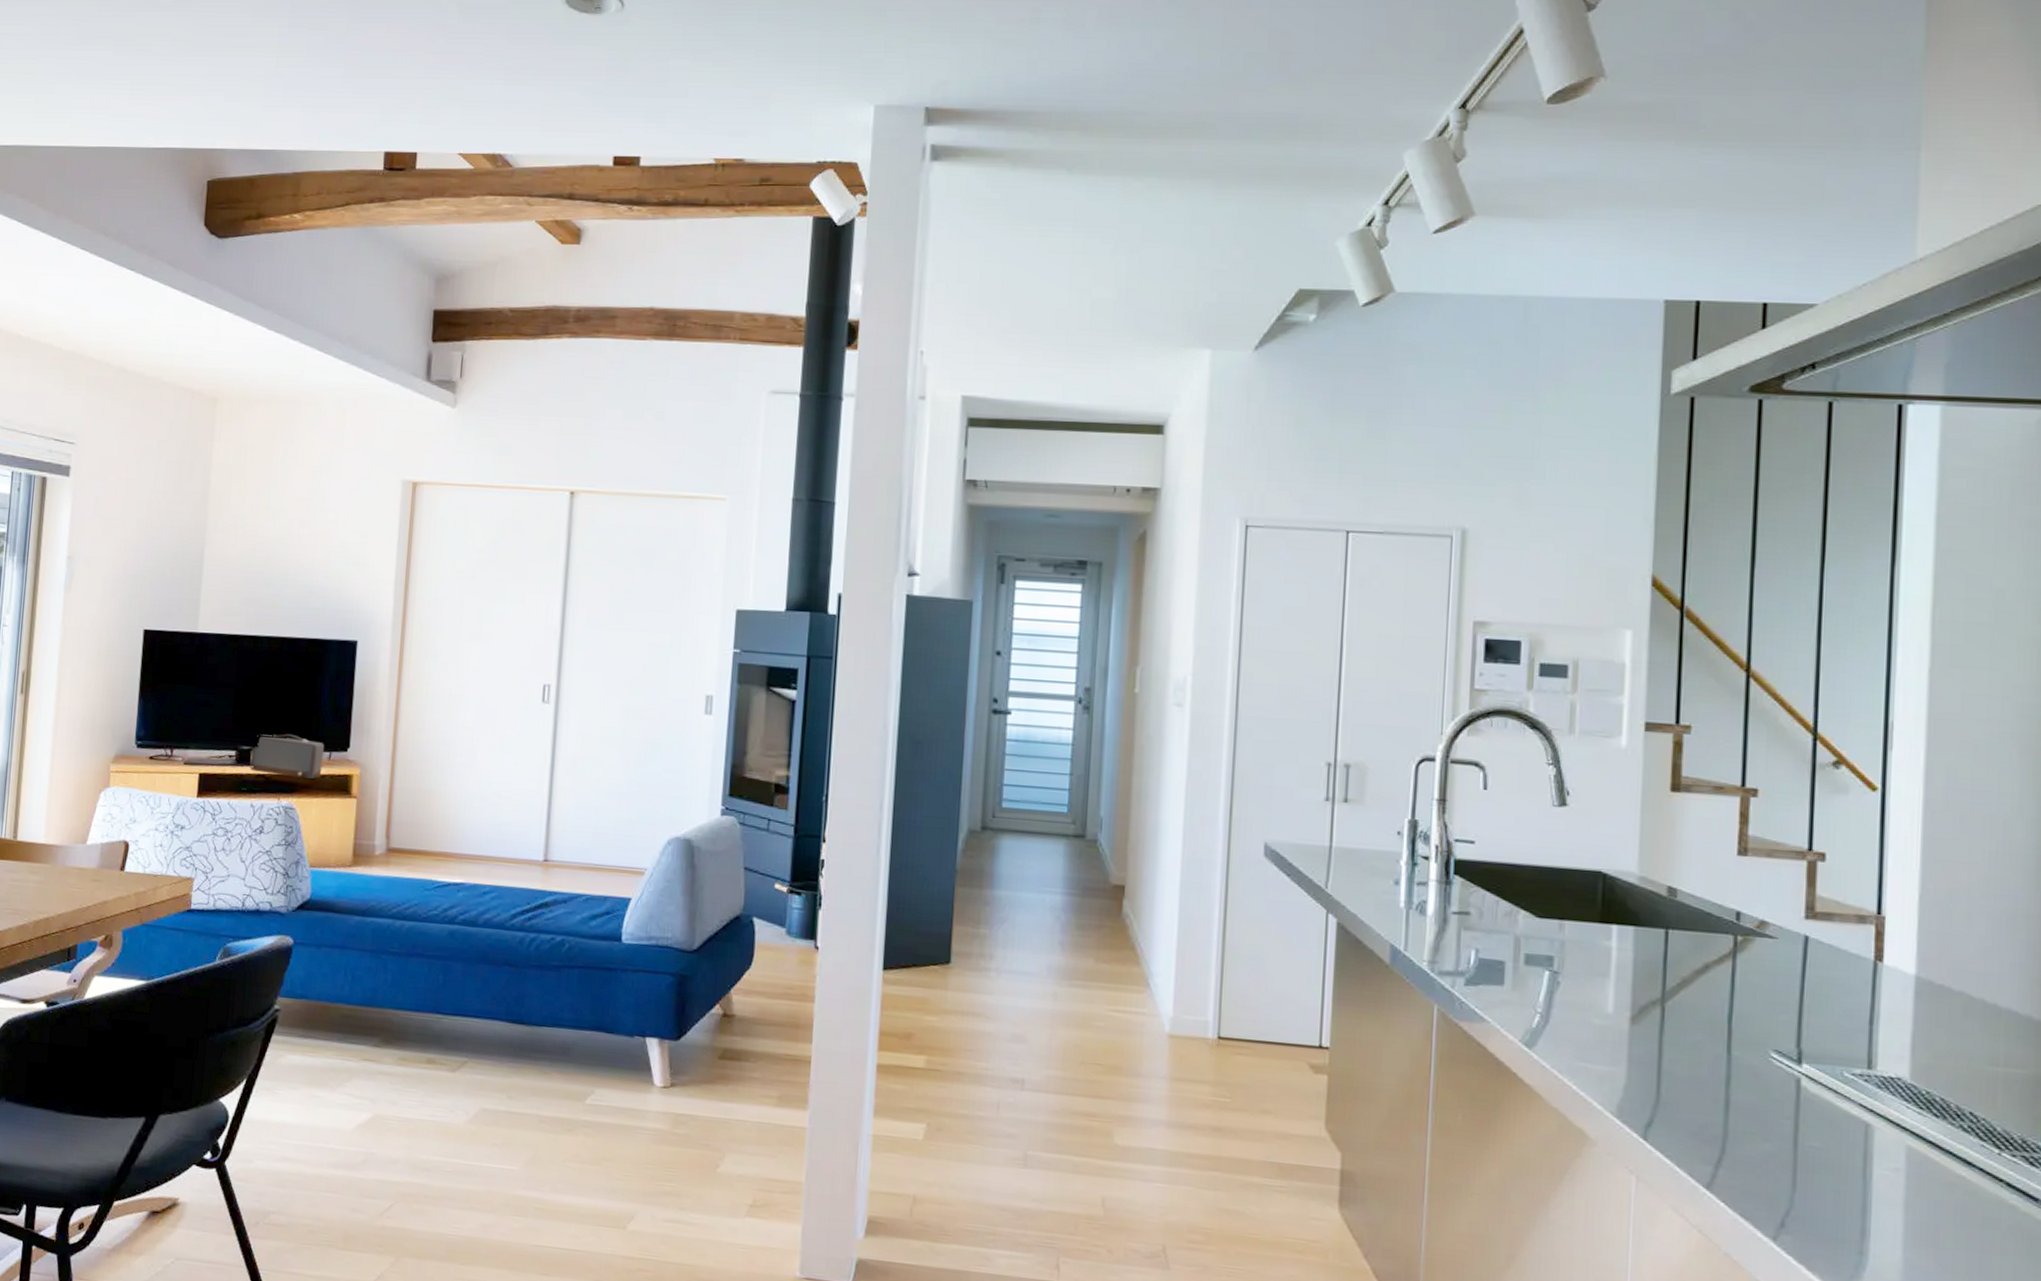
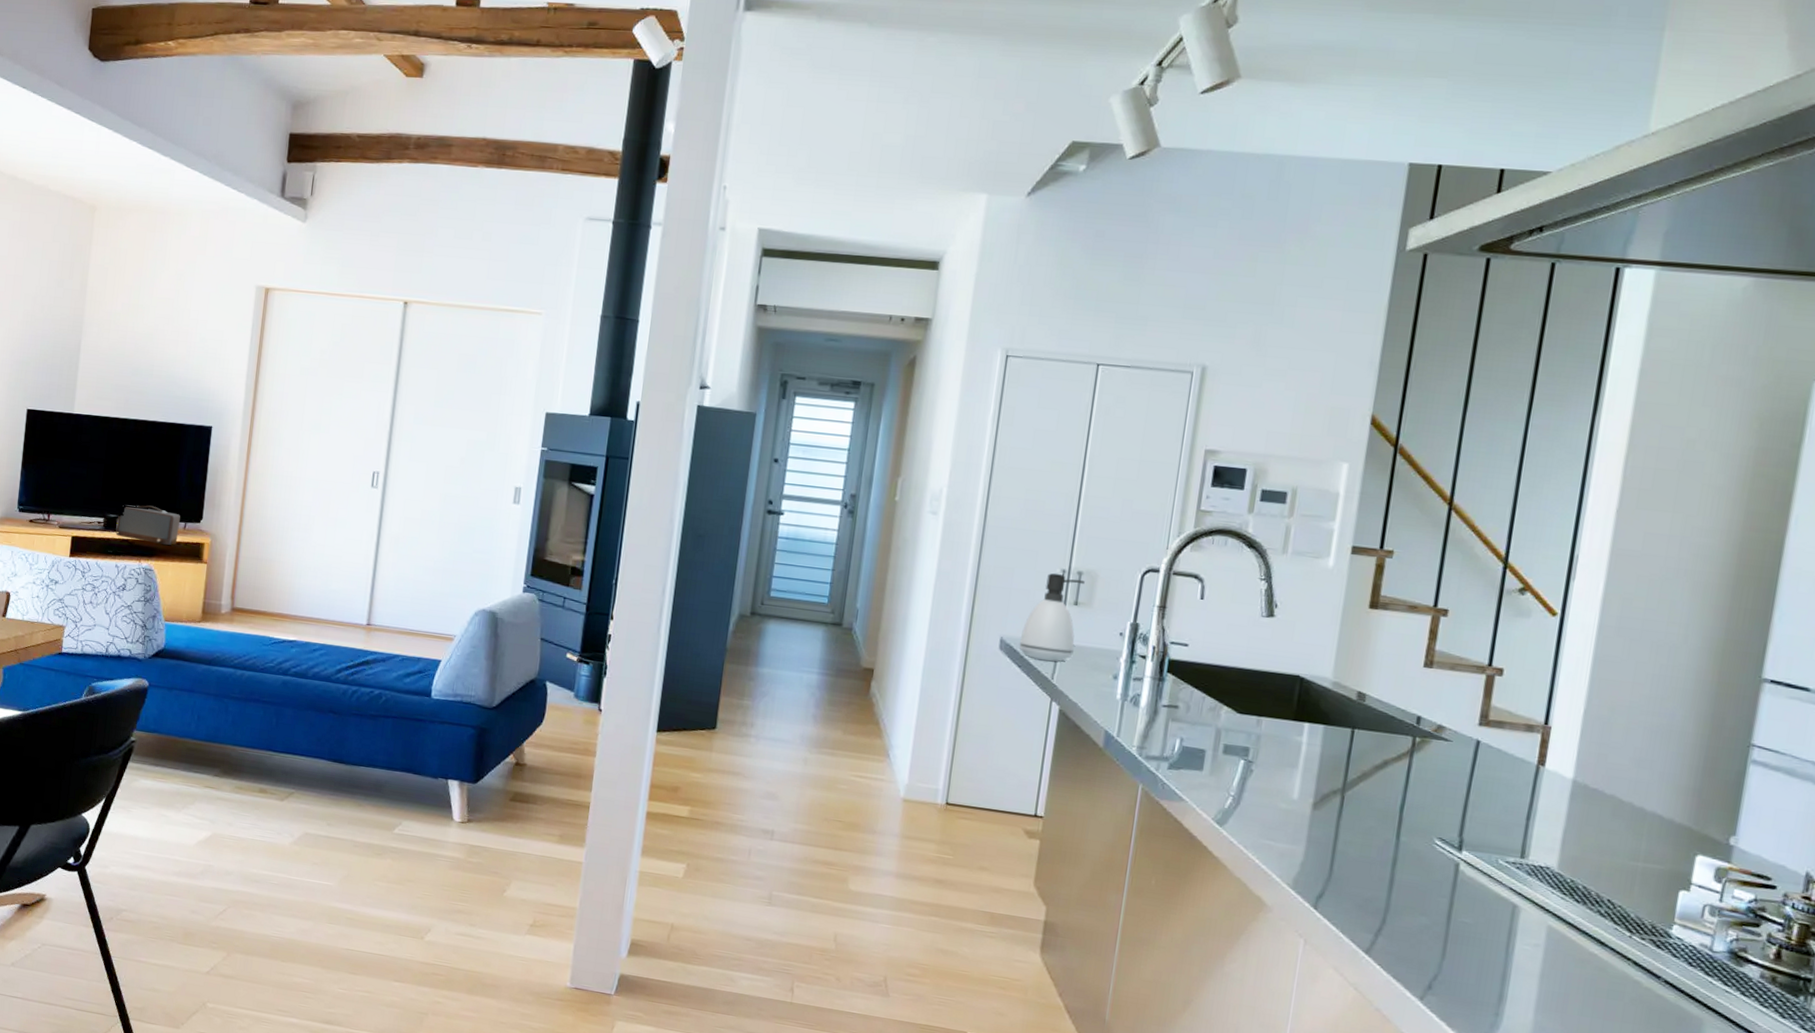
soap dispenser: none [1286,766,1353,869] -> present [1019,573,1085,663]

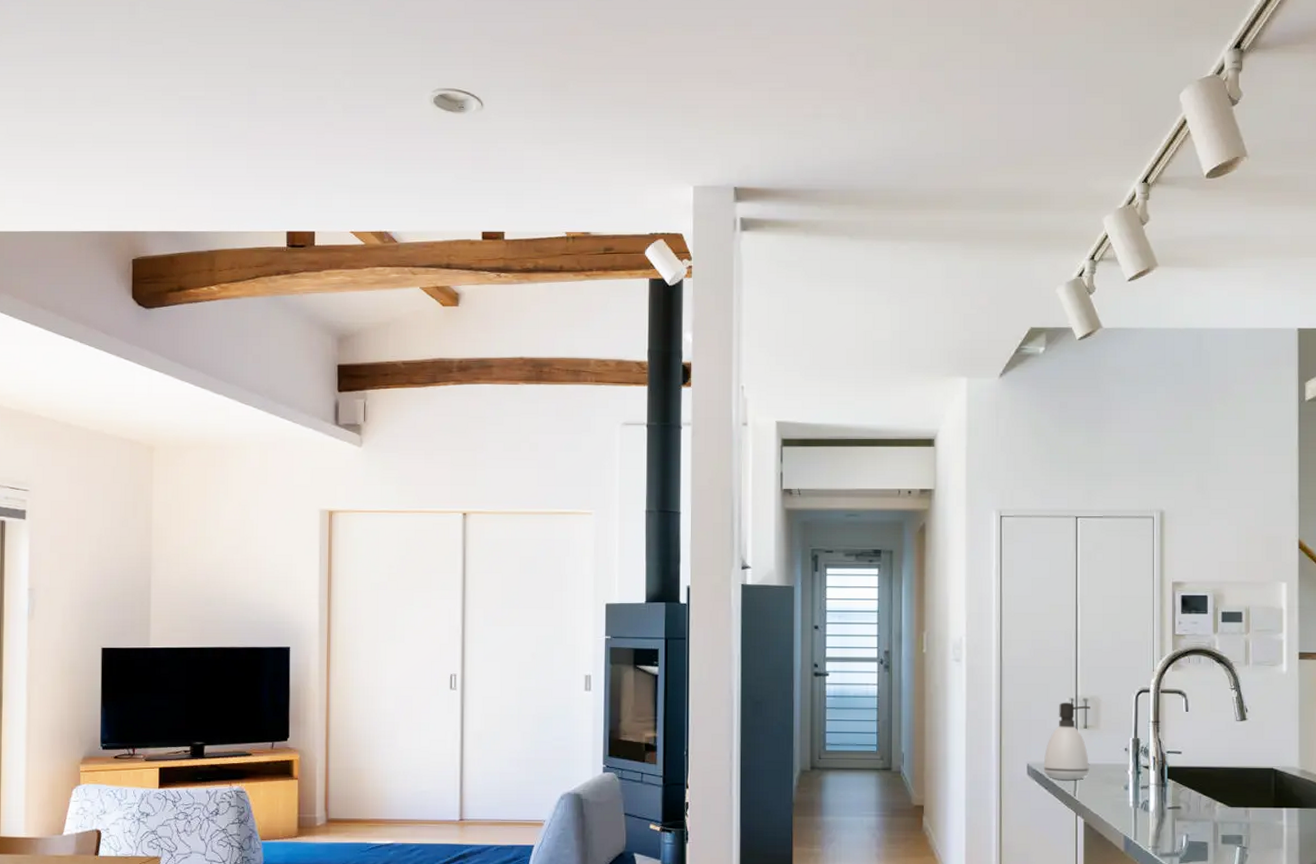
speaker: present [115,505,180,546] -> none [203,729,267,767]

